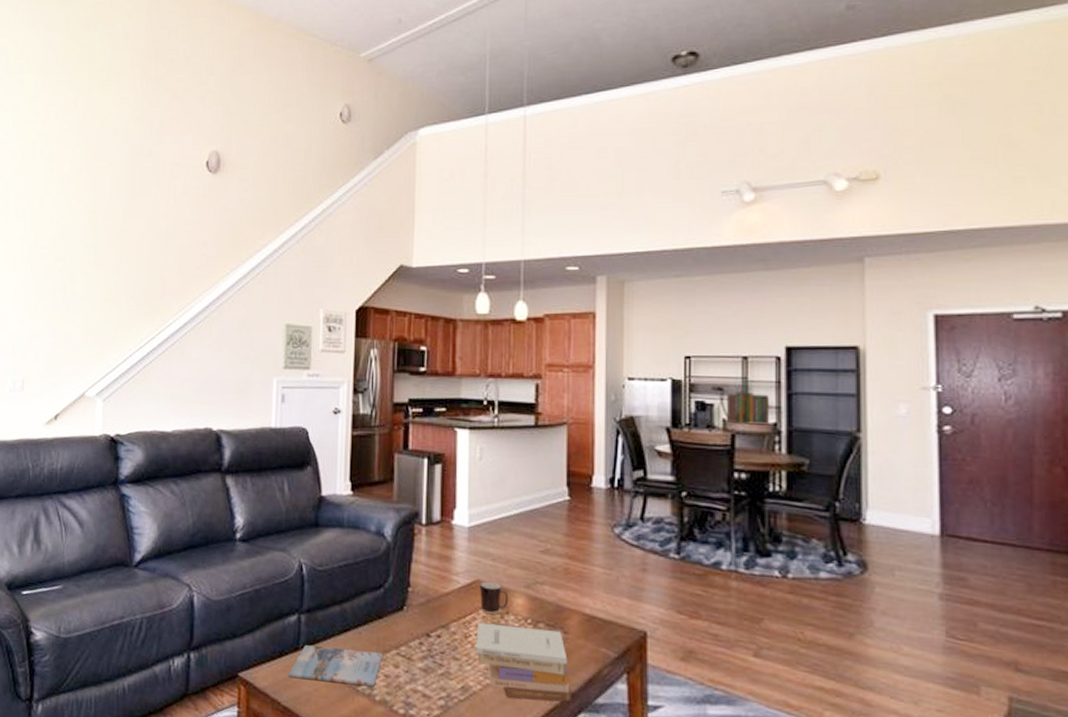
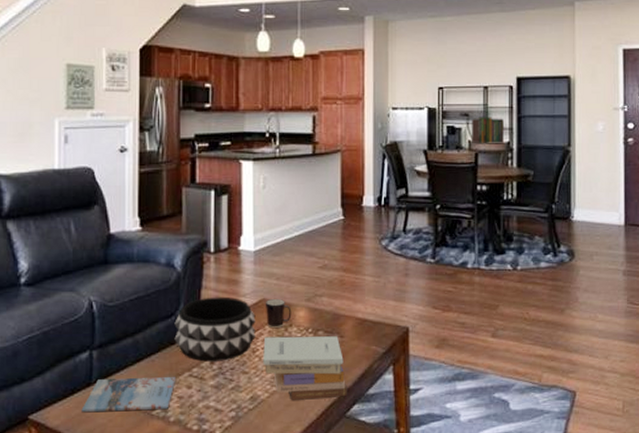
decorative bowl: none [382,572,469,643] -> present [174,296,256,362]

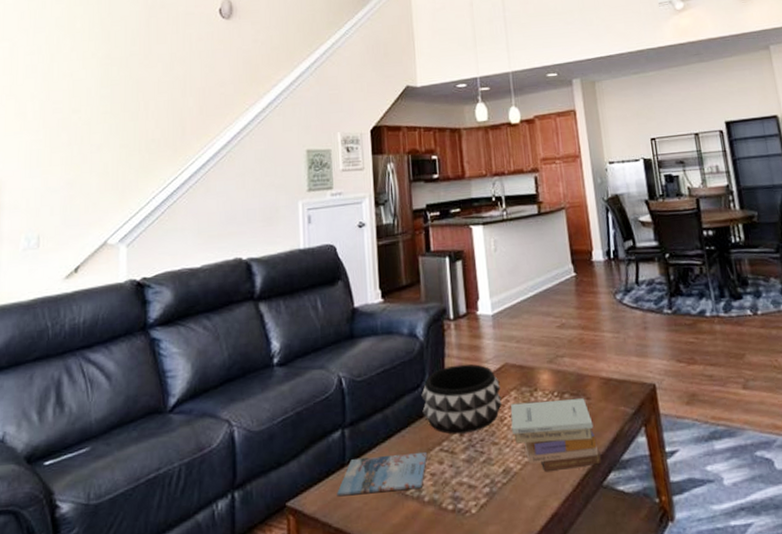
mug: present [265,299,292,329] -> none [507,362,536,395]
books: present [471,117,504,144] -> none [687,162,723,190]

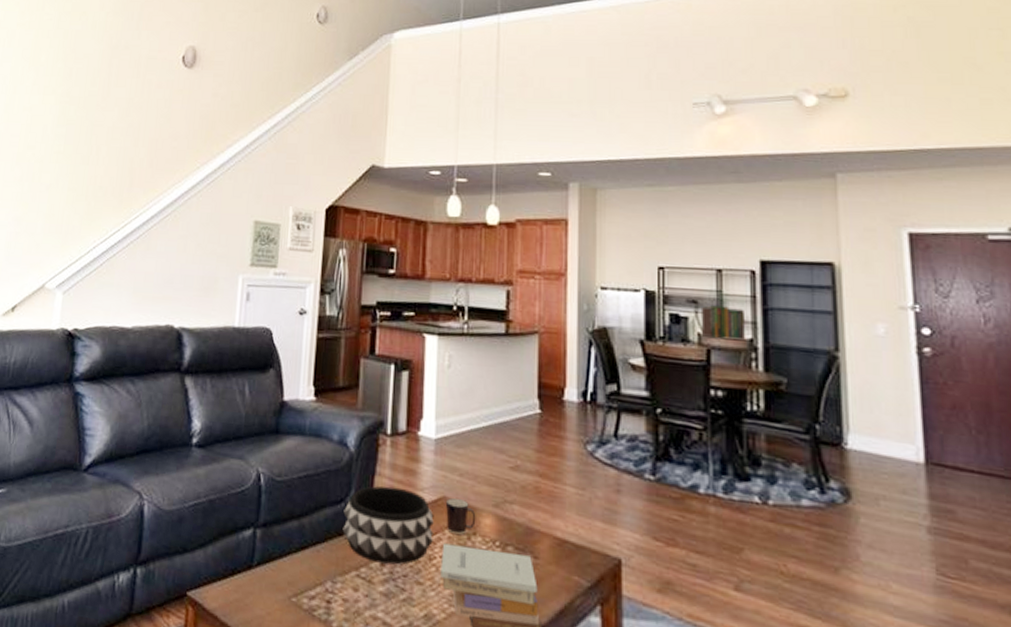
magazine: present [337,451,428,497] -> none [240,563,343,611]
mug: none [507,362,536,395] -> present [445,498,476,536]
books: none [687,162,723,190] -> present [701,305,745,341]

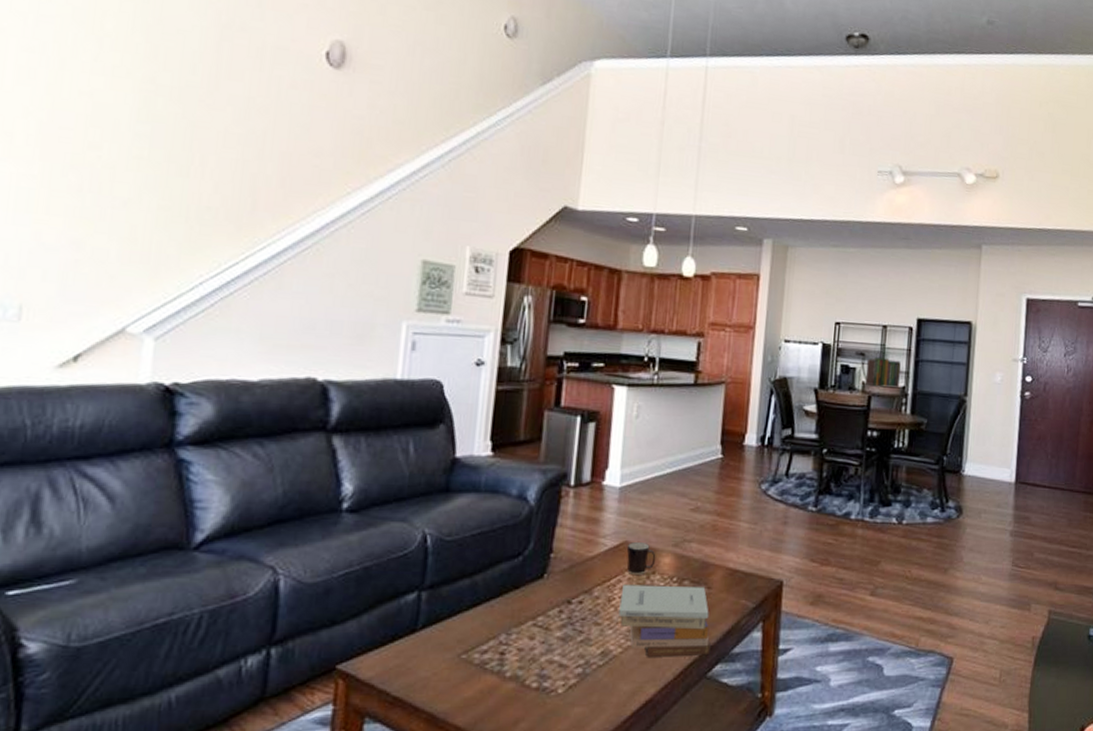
decorative bowl: present [342,486,434,565] -> none [519,536,615,610]

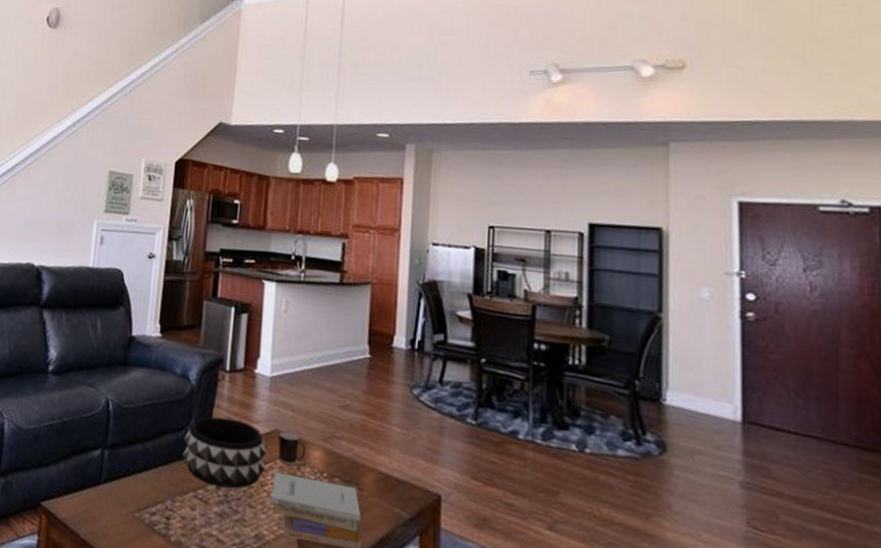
decorative bowl: none [519,536,615,610] -> present [182,417,267,489]
books: present [865,357,901,389] -> none [527,264,571,299]

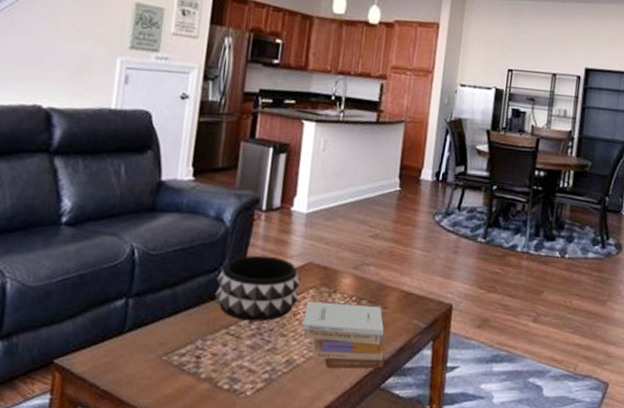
mug: present [278,431,306,466] -> none [310,263,338,294]

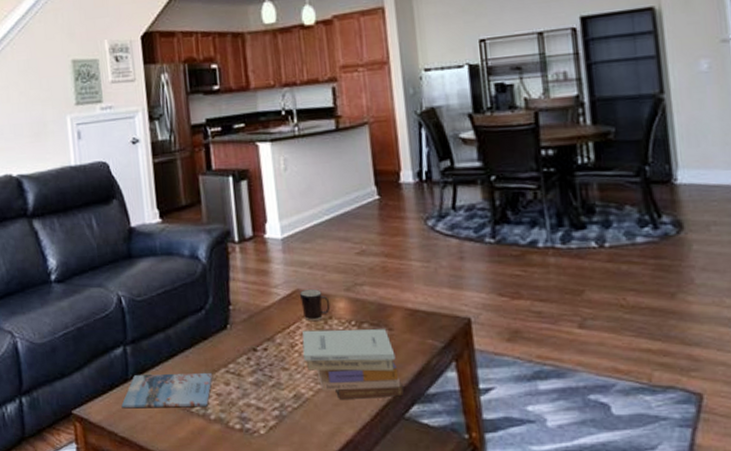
magazine: none [110,329,213,365] -> present [121,372,213,409]
decorative bowl: present [215,255,301,322] -> none [205,288,293,357]
mug: none [310,263,338,294] -> present [299,289,331,322]

